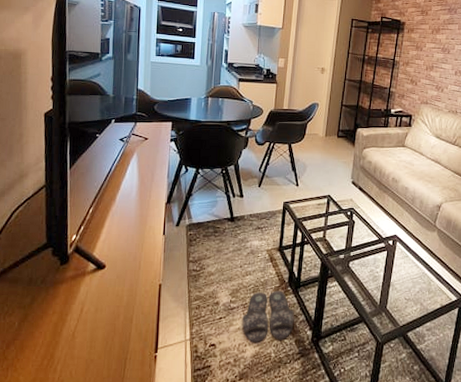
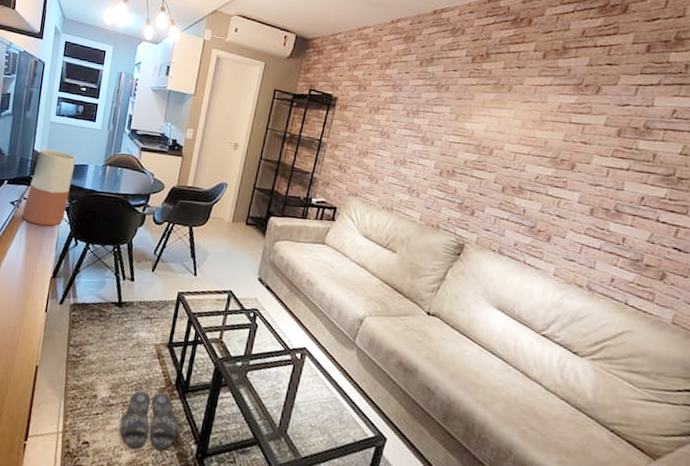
vase: none [132,87,179,157] -> present [22,149,76,226]

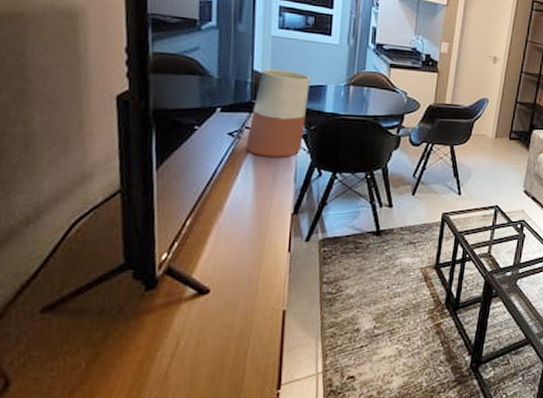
slippers: present [120,390,179,450] -> none [388,313,451,372]

